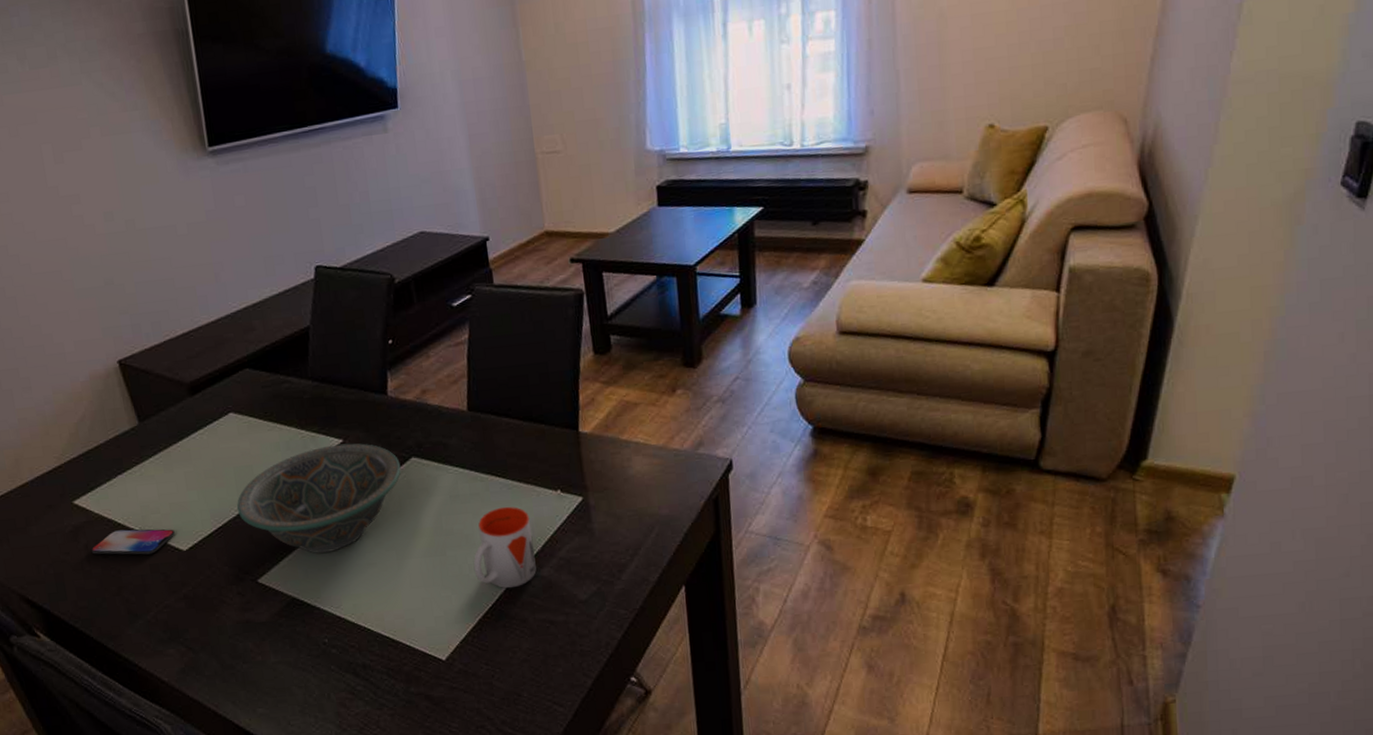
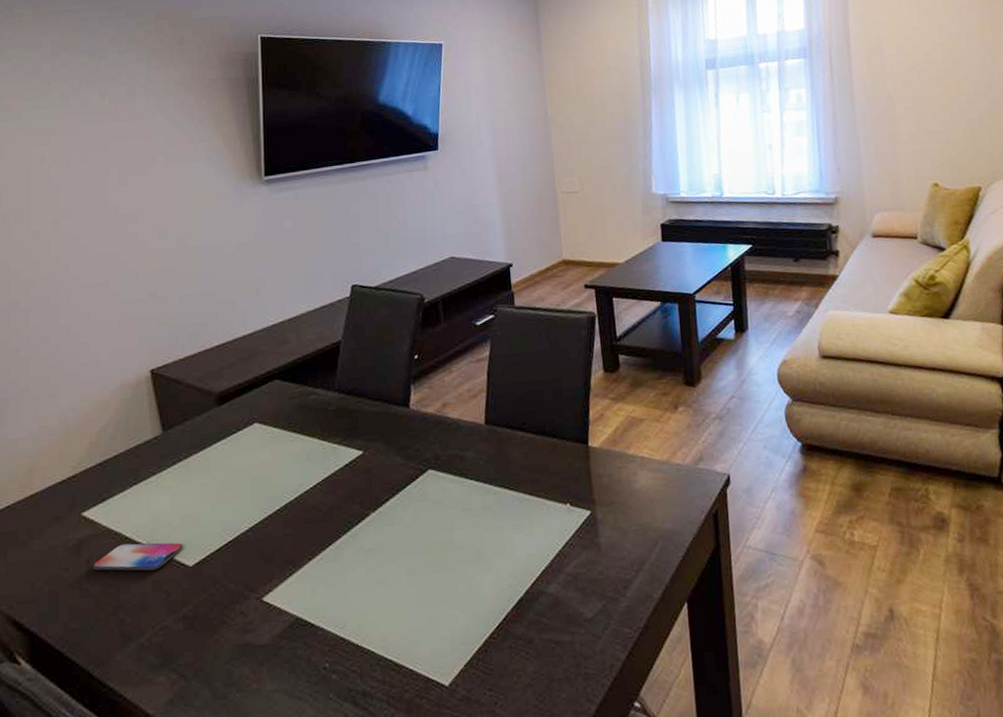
decorative bowl: present [237,443,401,553] -> none [250,455,418,569]
mug: present [473,506,537,589] -> none [482,520,544,607]

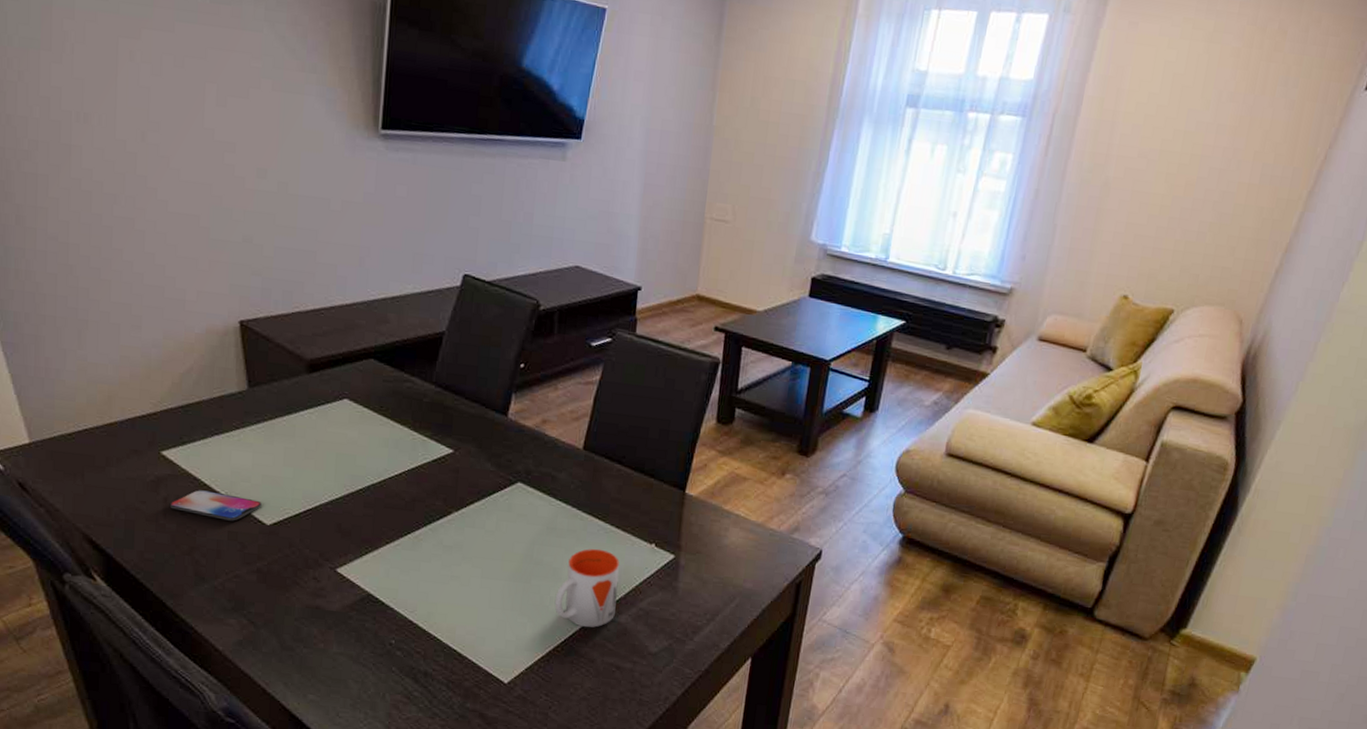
mug: none [482,520,544,607] -> present [554,548,620,628]

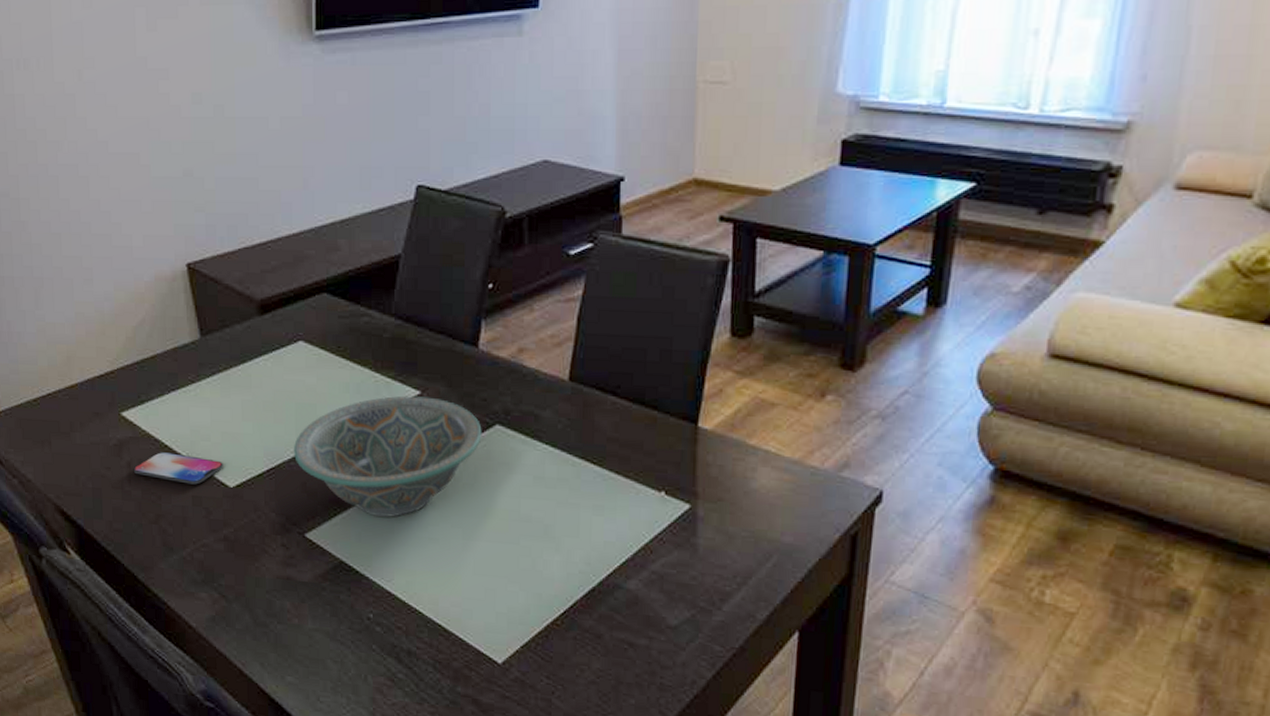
decorative bowl: none [331,452,506,557] -> present [293,395,482,517]
mug: present [554,548,620,628] -> none [549,499,624,596]

